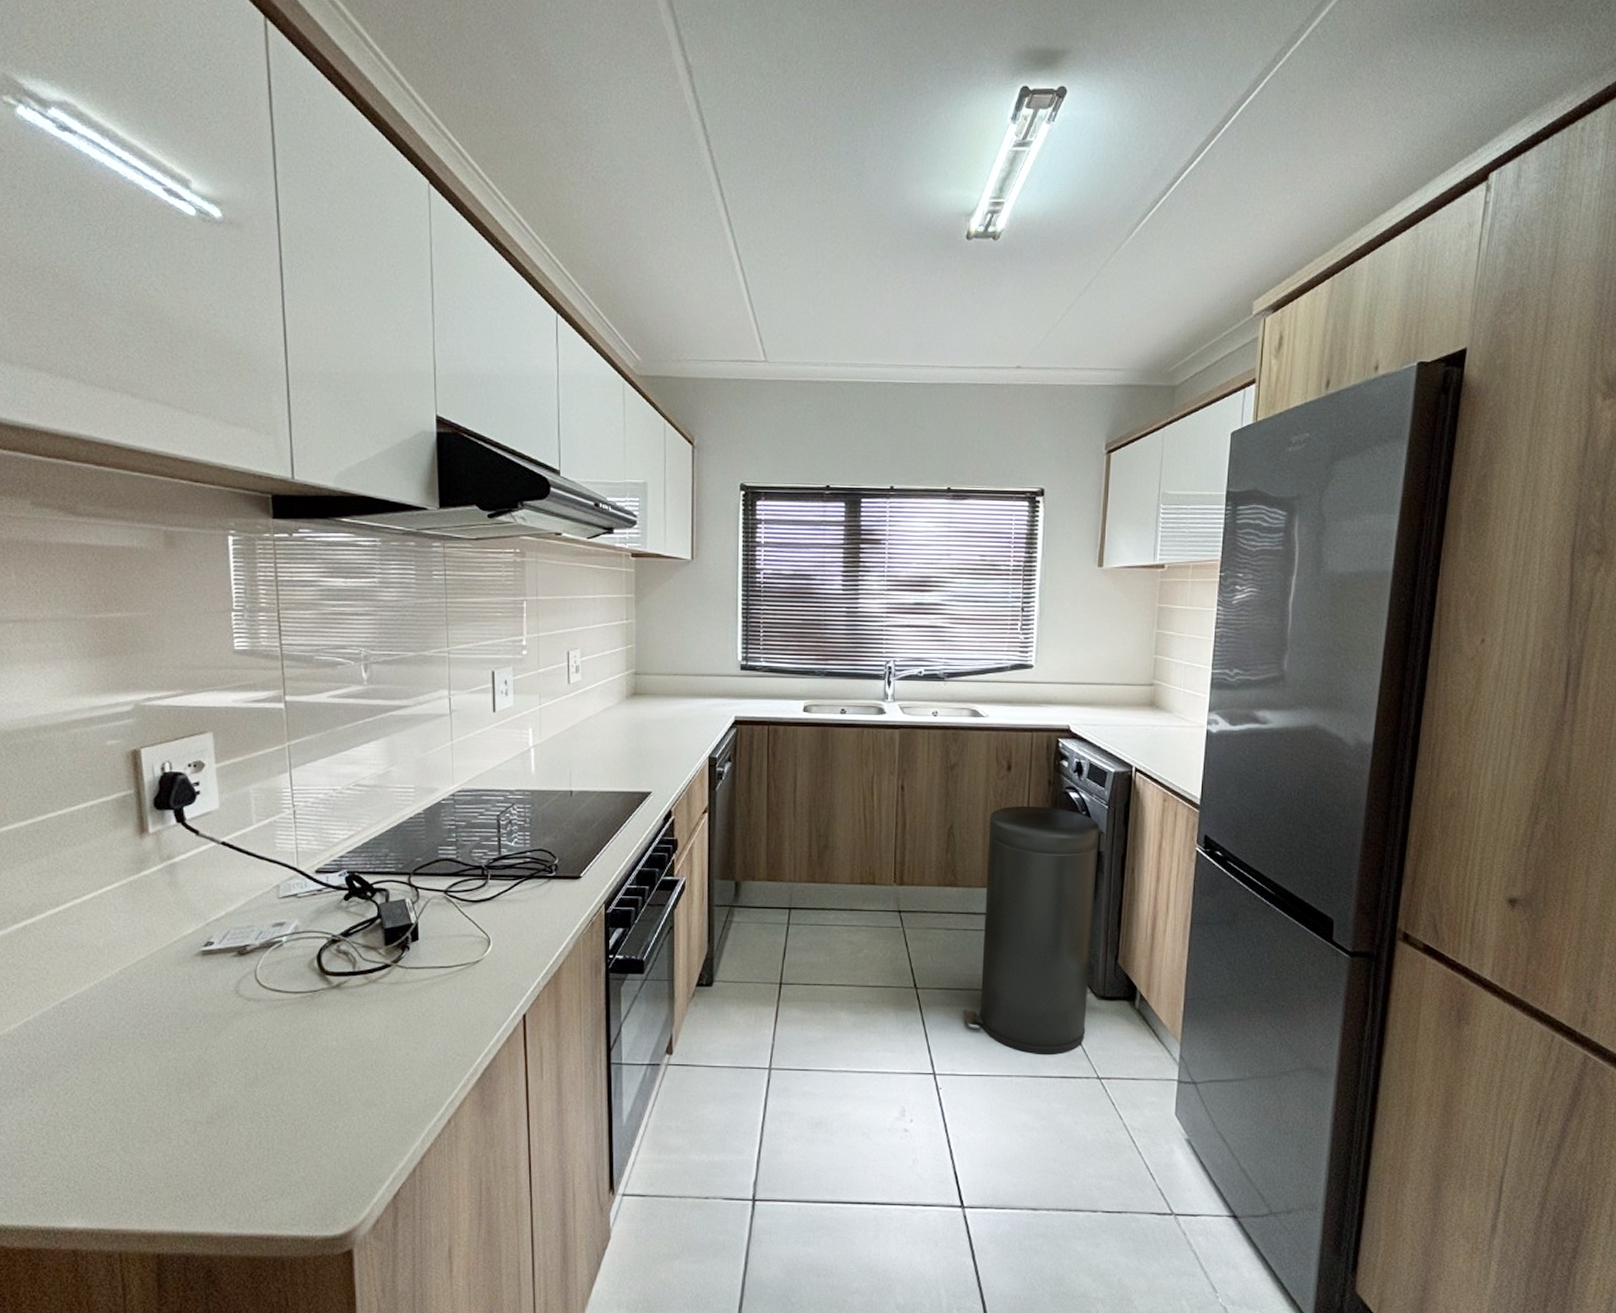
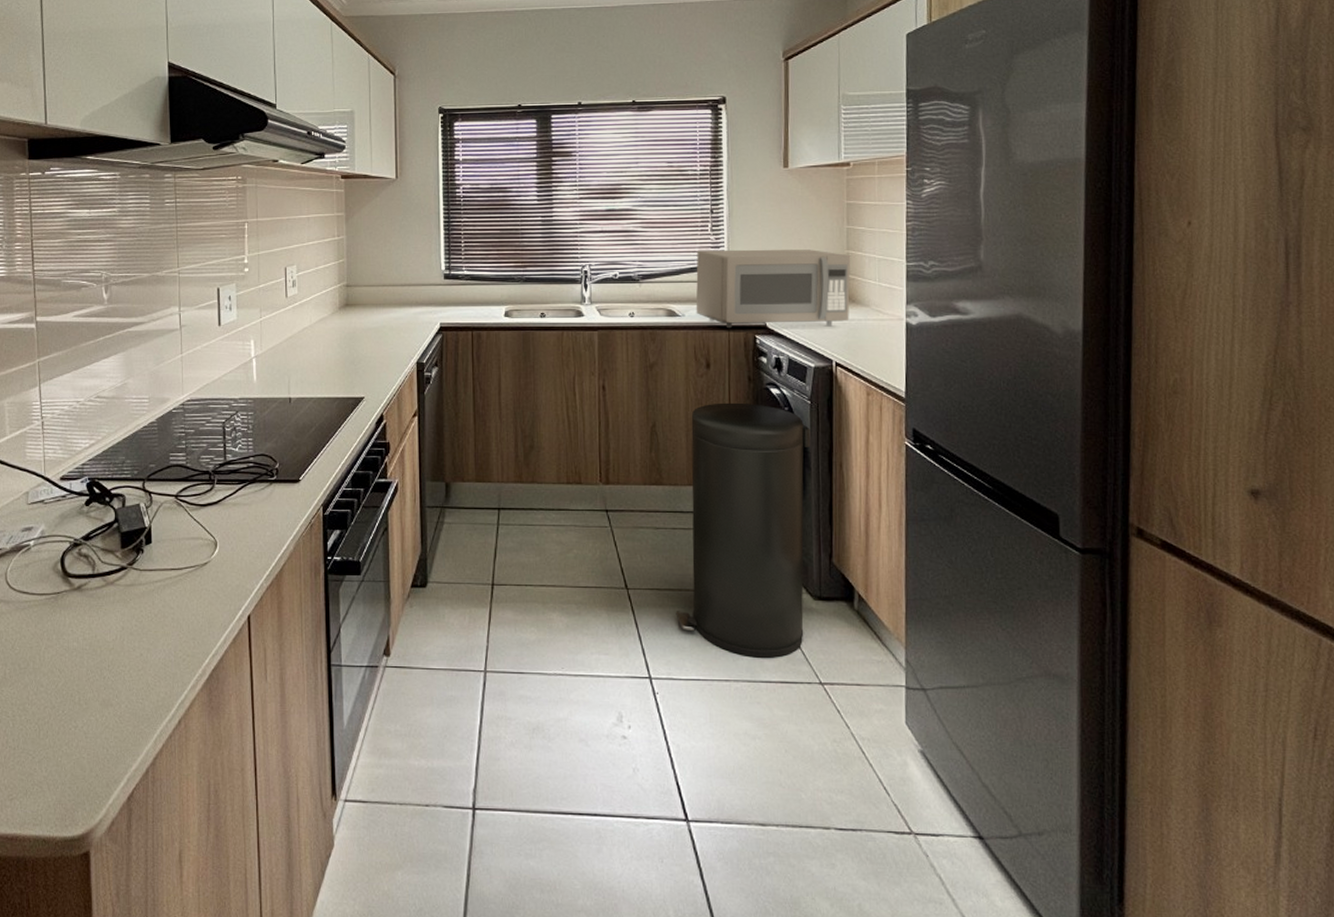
microwave: none [1000,649,1158,732] -> present [695,249,851,329]

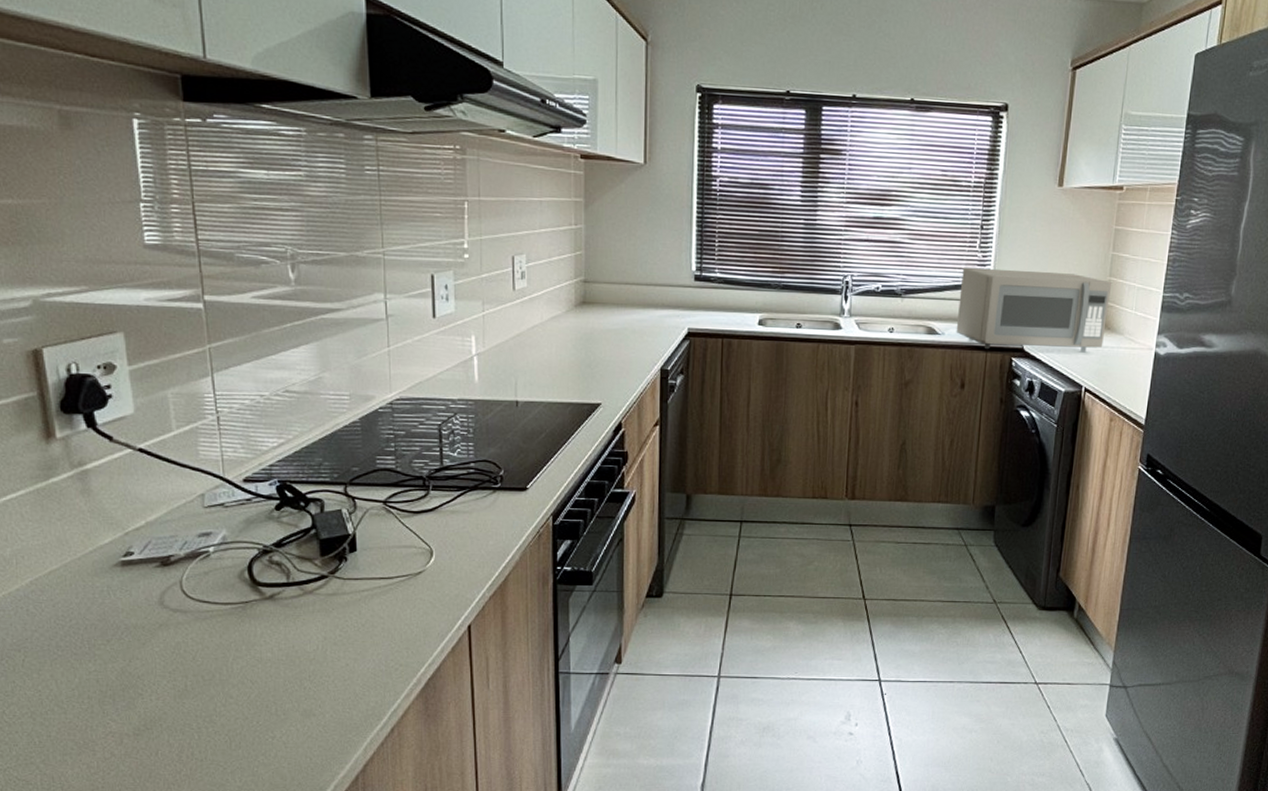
pedal bin: present [676,402,811,658] -> none [909,423,1054,661]

